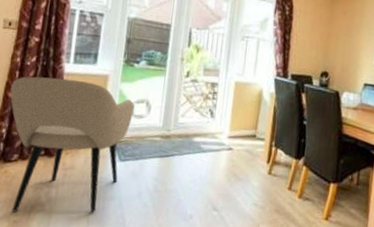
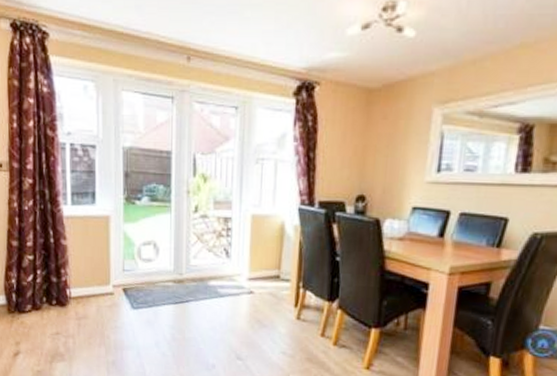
armchair: present [10,76,135,212] -> none [13,222,141,362]

